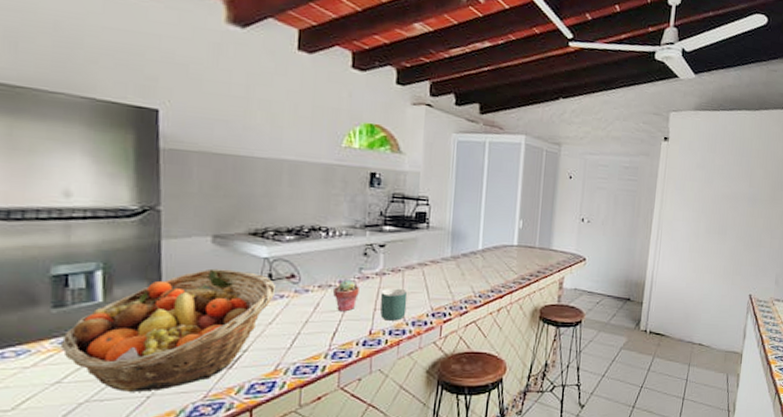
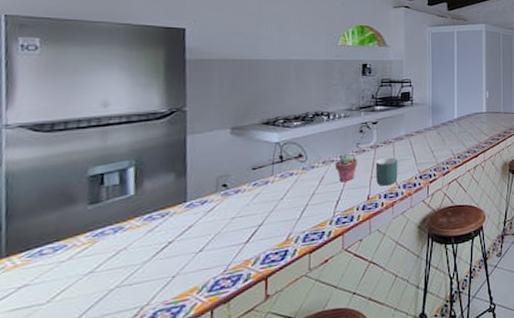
fruit basket: present [60,268,277,392] -> none [94,155,287,274]

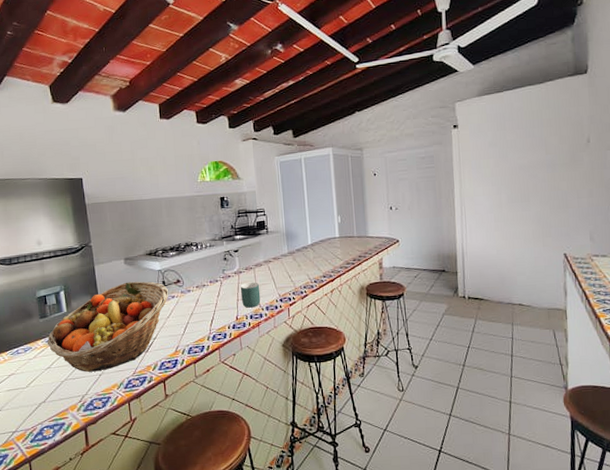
fruit basket: none [94,155,287,274] -> present [47,281,169,372]
potted succulent: present [334,154,357,182] -> none [206,280,225,304]

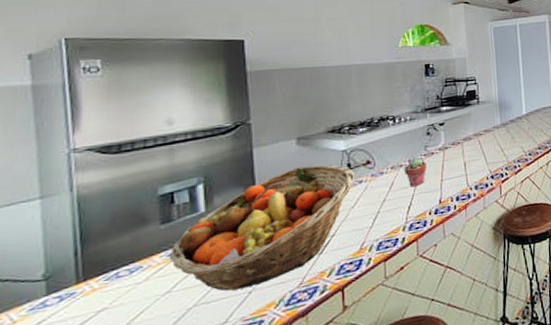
potted succulent: none [206,280,225,304] -> present [403,158,427,187]
mug: present [240,282,261,308] -> none [445,158,469,189]

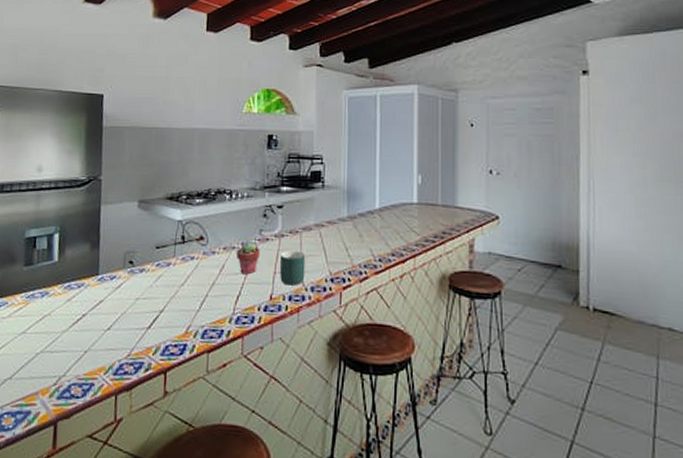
fruit basket: present [168,164,355,291] -> none [27,231,188,346]
mug: none [445,158,469,189] -> present [279,250,306,286]

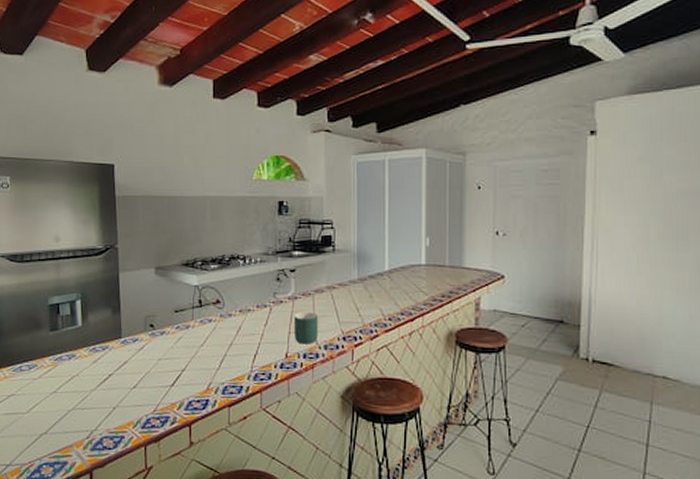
potted succulent: present [235,242,260,275] -> none [251,304,274,335]

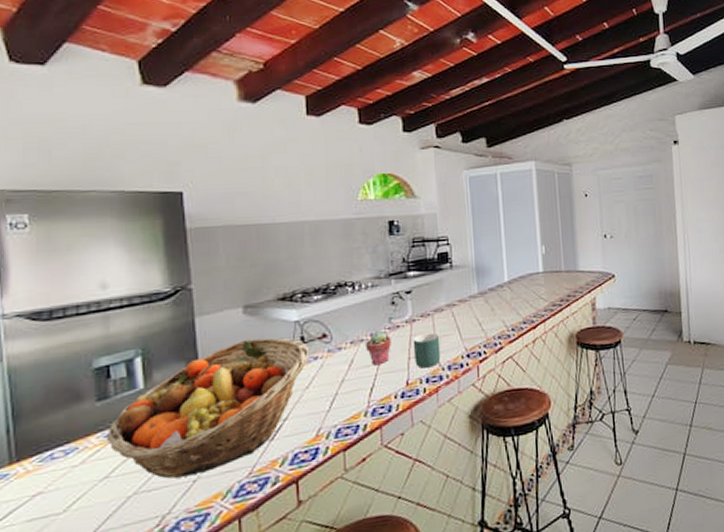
fruit basket: none [55,296,206,403] -> present [106,337,310,479]
potted succulent: none [251,304,274,335] -> present [364,331,391,366]

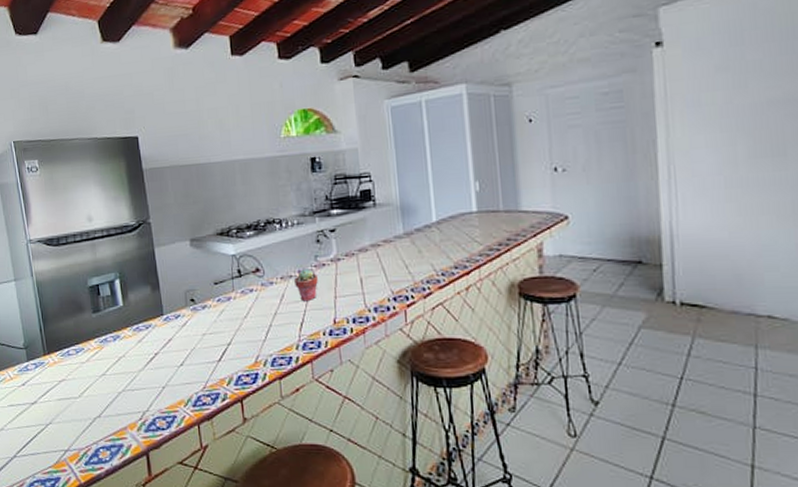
fruit basket: present [106,337,310,479] -> none [101,269,246,383]
mug: present [413,332,441,369] -> none [338,273,367,308]

